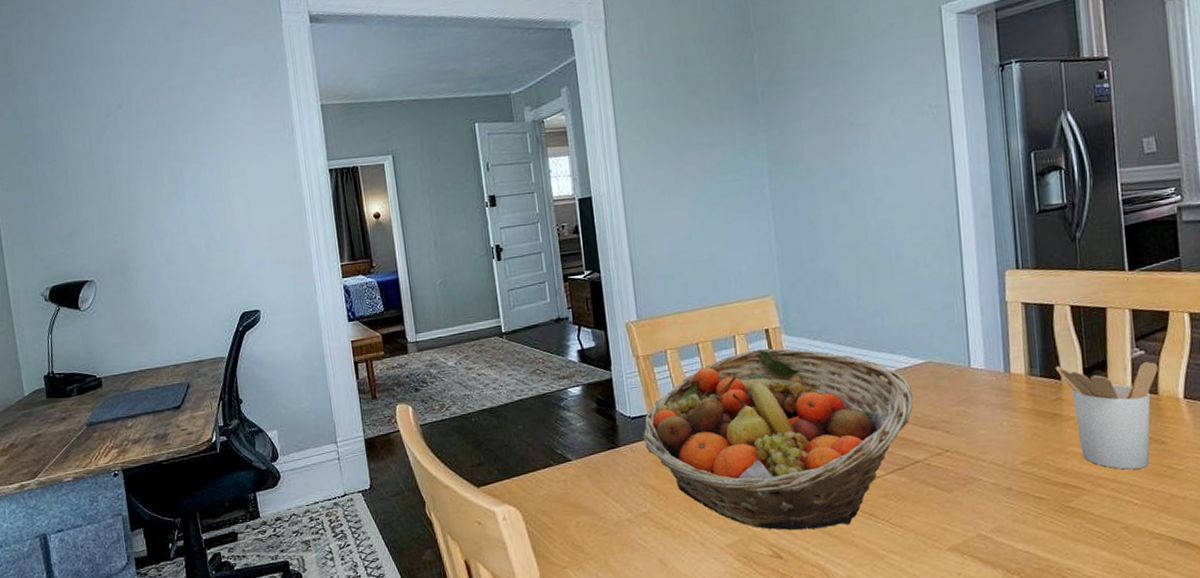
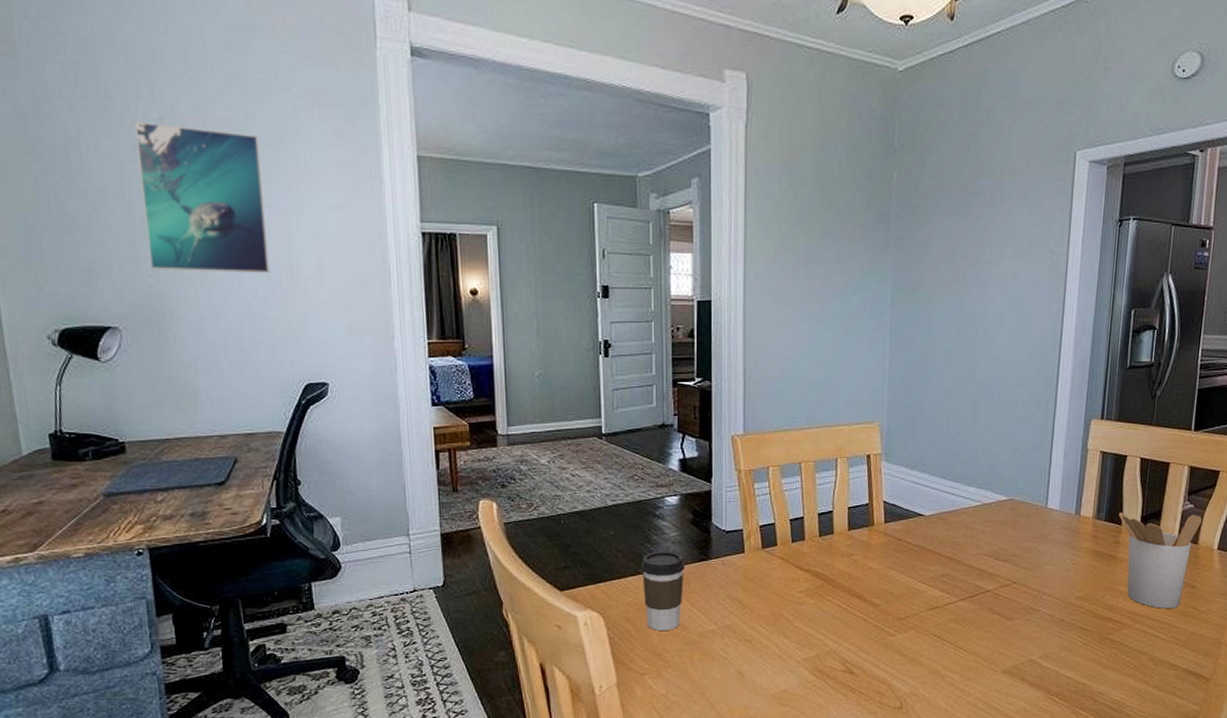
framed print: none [99,107,208,230] -> present [133,120,270,274]
coffee cup: none [551,441,596,522] -> present [641,550,685,631]
fruit basket: present [643,348,914,531] -> none [736,473,993,649]

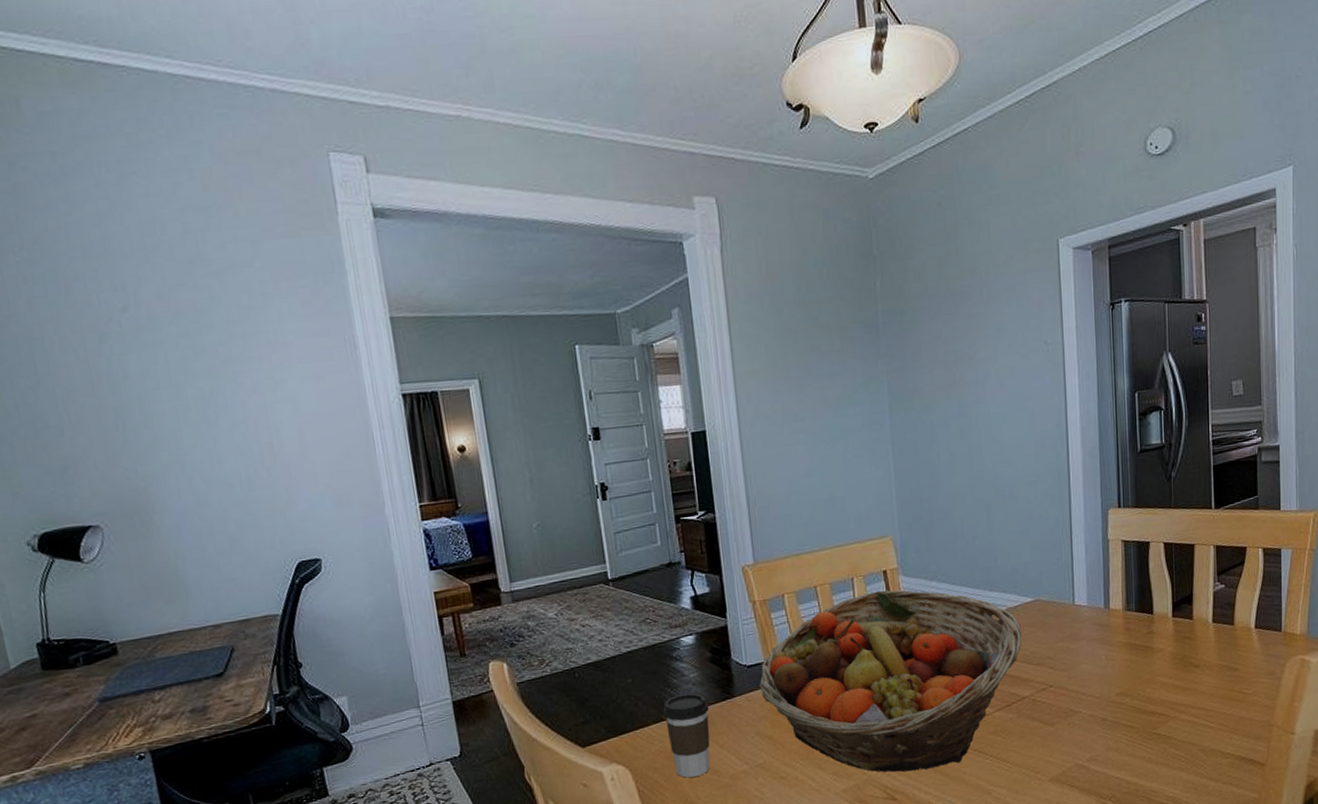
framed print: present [133,120,270,274] -> none [96,313,250,463]
fruit basket: none [736,473,993,649] -> present [759,590,1022,773]
utensil holder: present [1118,512,1202,609] -> none [1148,595,1235,696]

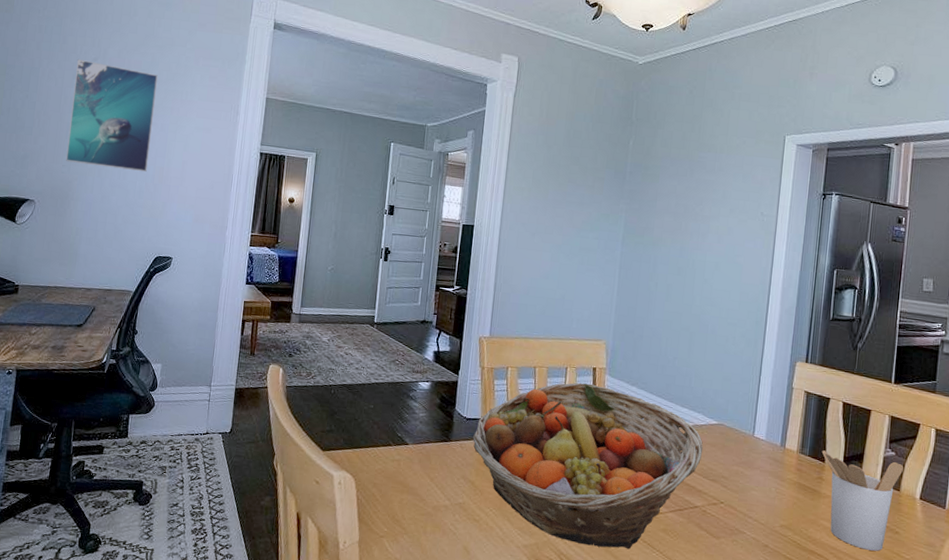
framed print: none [96,313,250,463] -> present [65,58,158,173]
coffee cup: present [663,693,710,778] -> none [391,427,429,500]
utensil holder: none [1148,595,1235,696] -> present [821,450,903,551]

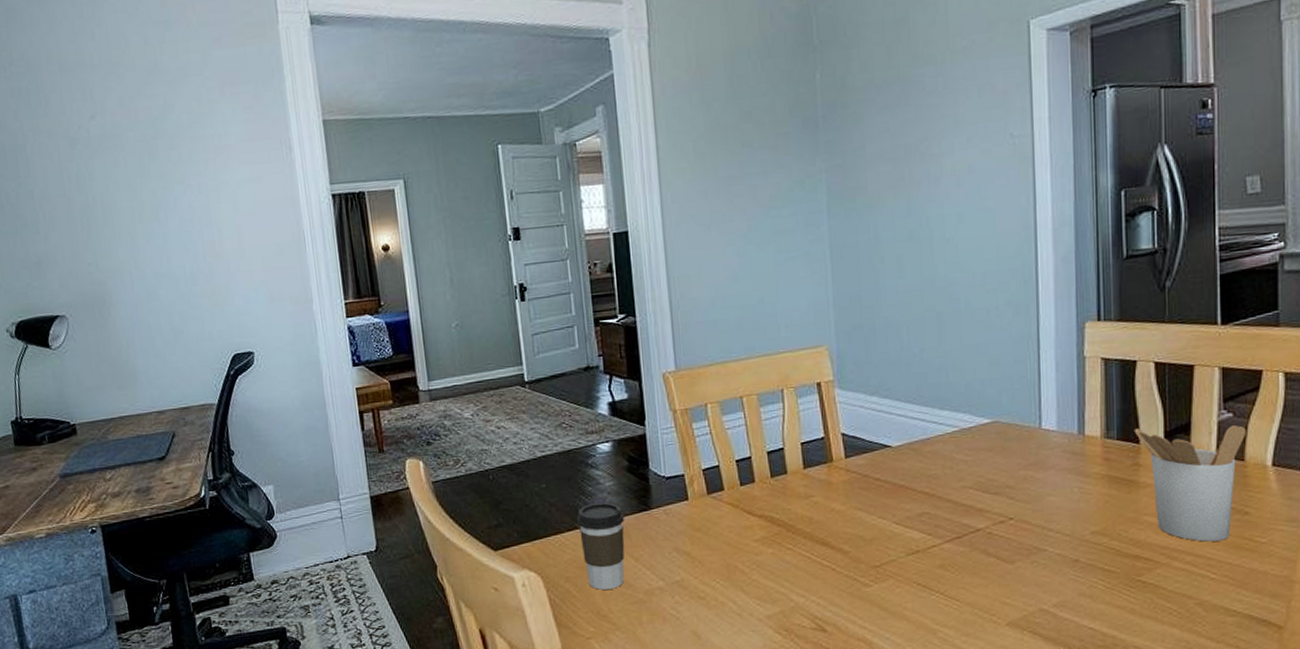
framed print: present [65,58,158,173] -> none [69,120,194,259]
coffee cup: none [391,427,429,500] -> present [577,502,625,590]
fruit basket: present [473,382,704,550] -> none [678,403,977,602]

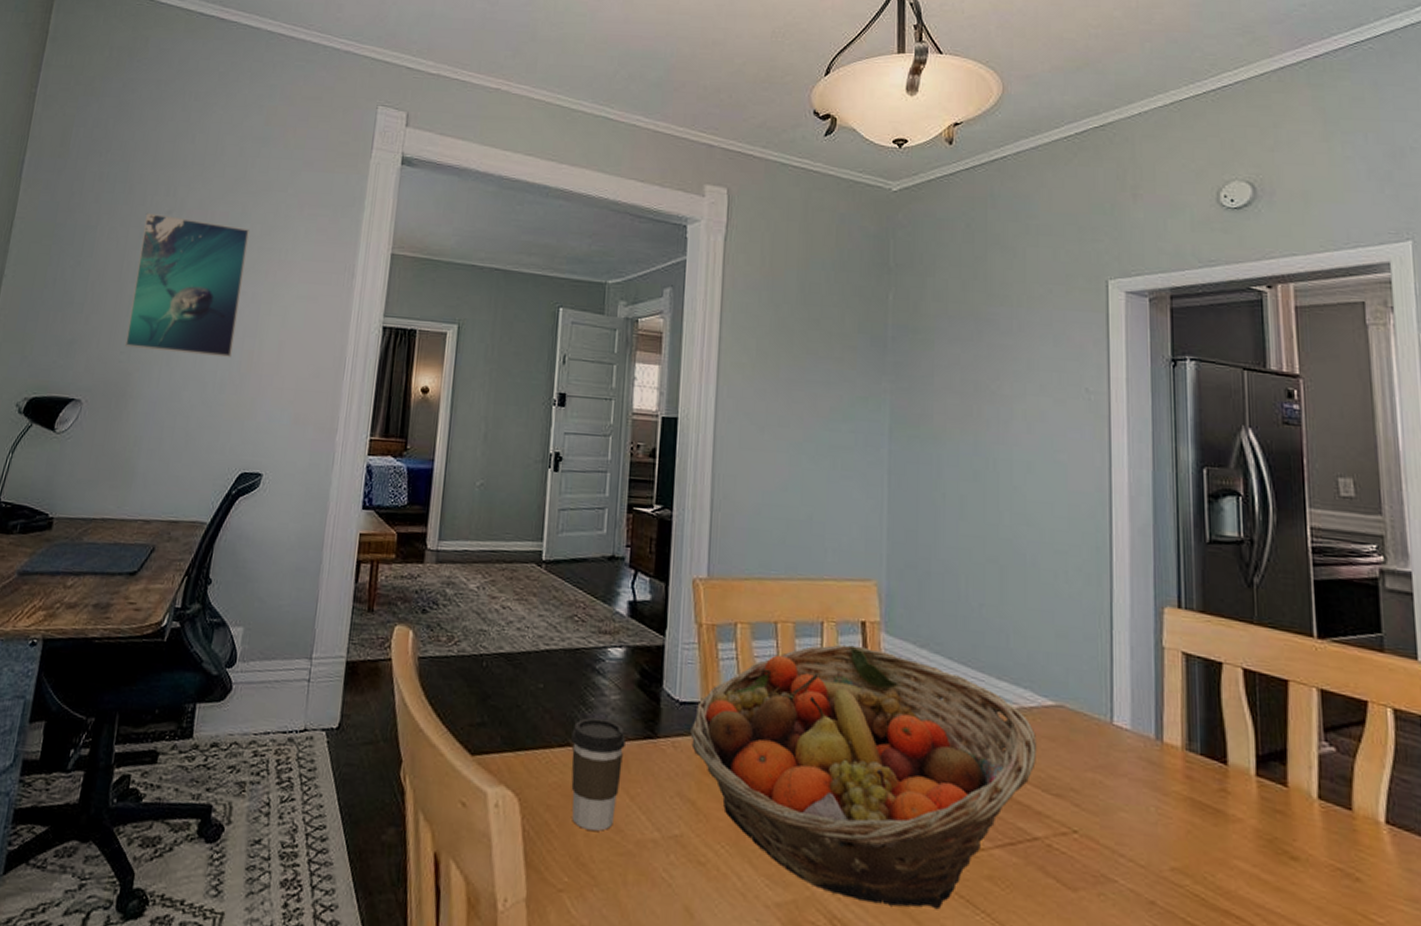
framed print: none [69,120,194,259] -> present [124,212,249,358]
fruit basket: none [678,403,977,602] -> present [690,644,1038,910]
utensil holder: present [1134,425,1246,542] -> none [1220,745,1352,911]

